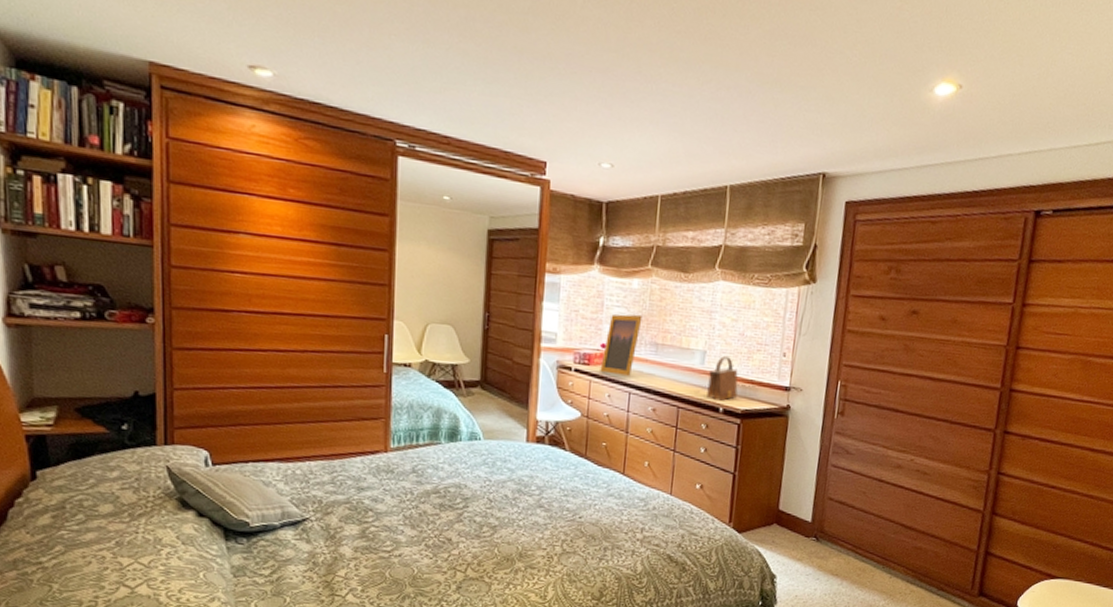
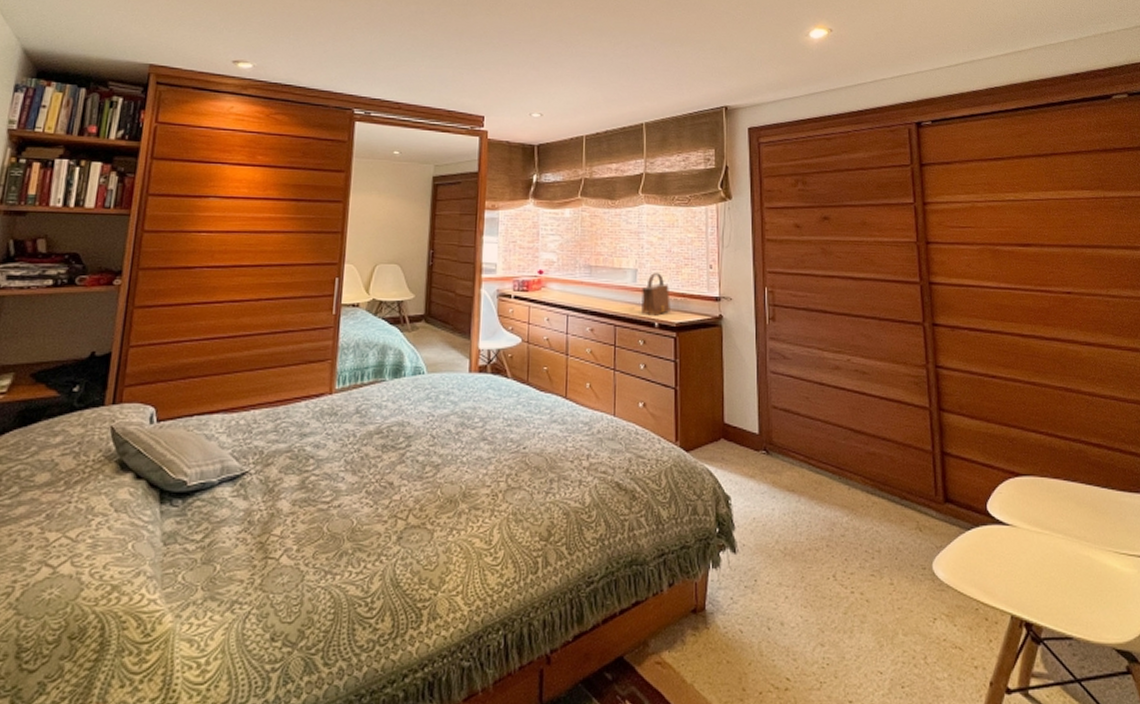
picture frame: present [600,314,643,376] -> none [538,240,576,299]

